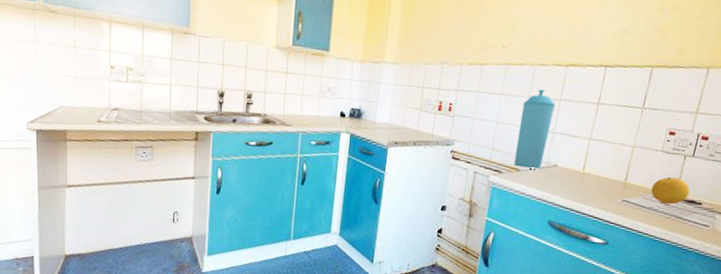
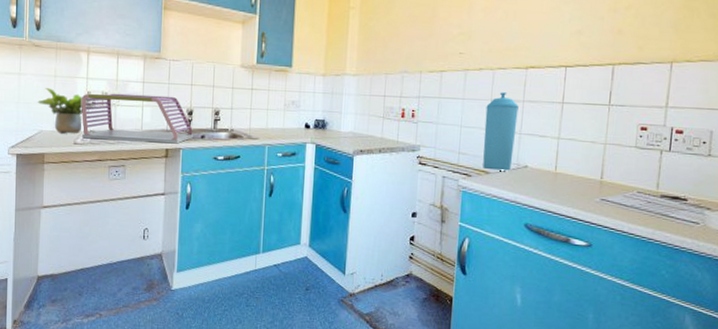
potted plant: none [56,60,121,112] -> present [37,88,97,135]
dish rack: none [104,68,225,127] -> present [81,93,194,144]
fruit: present [651,176,691,205] -> none [630,172,673,202]

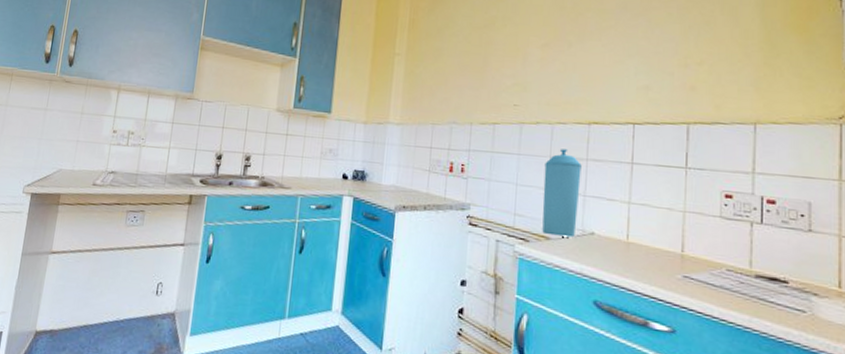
potted plant: present [37,88,97,135] -> none [60,125,121,175]
dish rack: present [81,93,194,144] -> none [102,133,221,190]

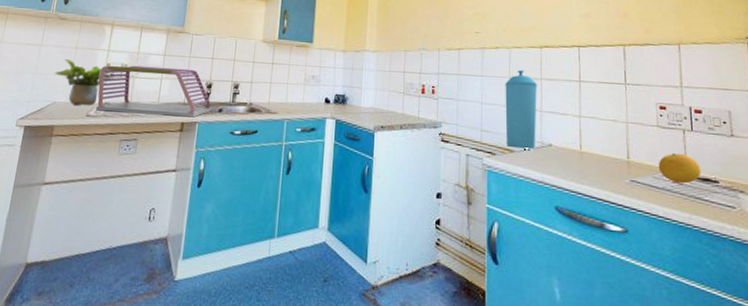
potted plant: none [60,125,121,175] -> present [55,59,115,107]
dish rack: none [102,133,221,190] -> present [96,65,212,118]
fruit: none [717,247,769,283] -> present [658,152,702,184]

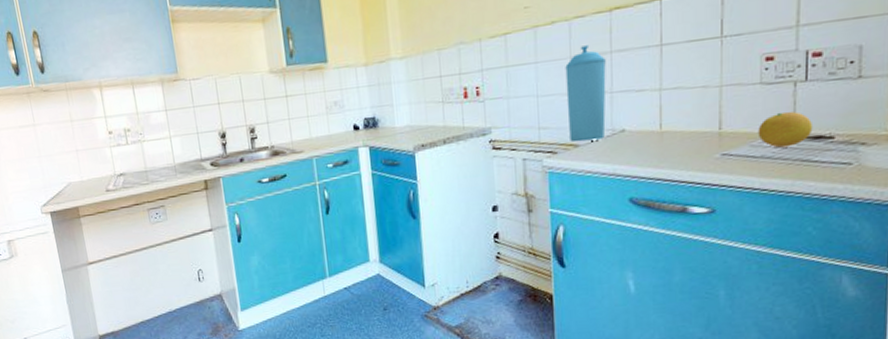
potted plant: present [55,59,115,107] -> none [59,135,122,184]
dish rack: present [96,65,212,118] -> none [103,120,232,184]

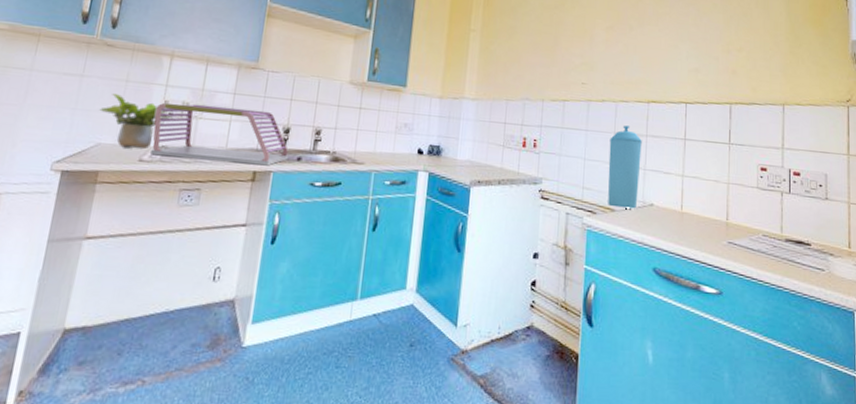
potted plant: none [59,135,122,184] -> present [99,94,174,150]
dish rack: none [103,120,232,184] -> present [150,103,289,166]
fruit: present [758,111,813,148] -> none [755,214,796,246]

